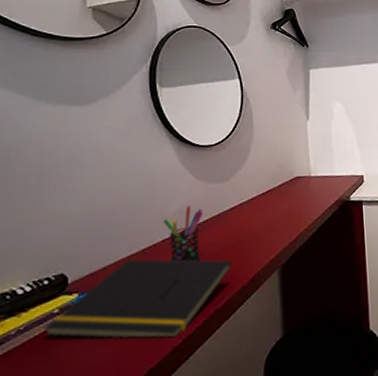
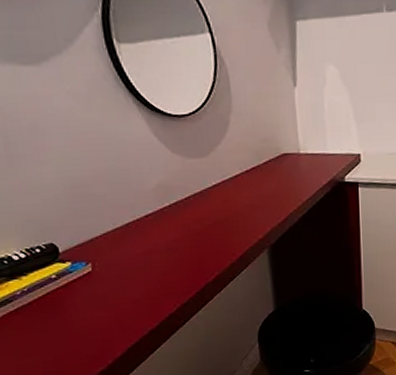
notepad: present [44,258,232,340] -> none [45,232,220,305]
pen holder: present [163,206,203,262] -> none [143,181,187,238]

